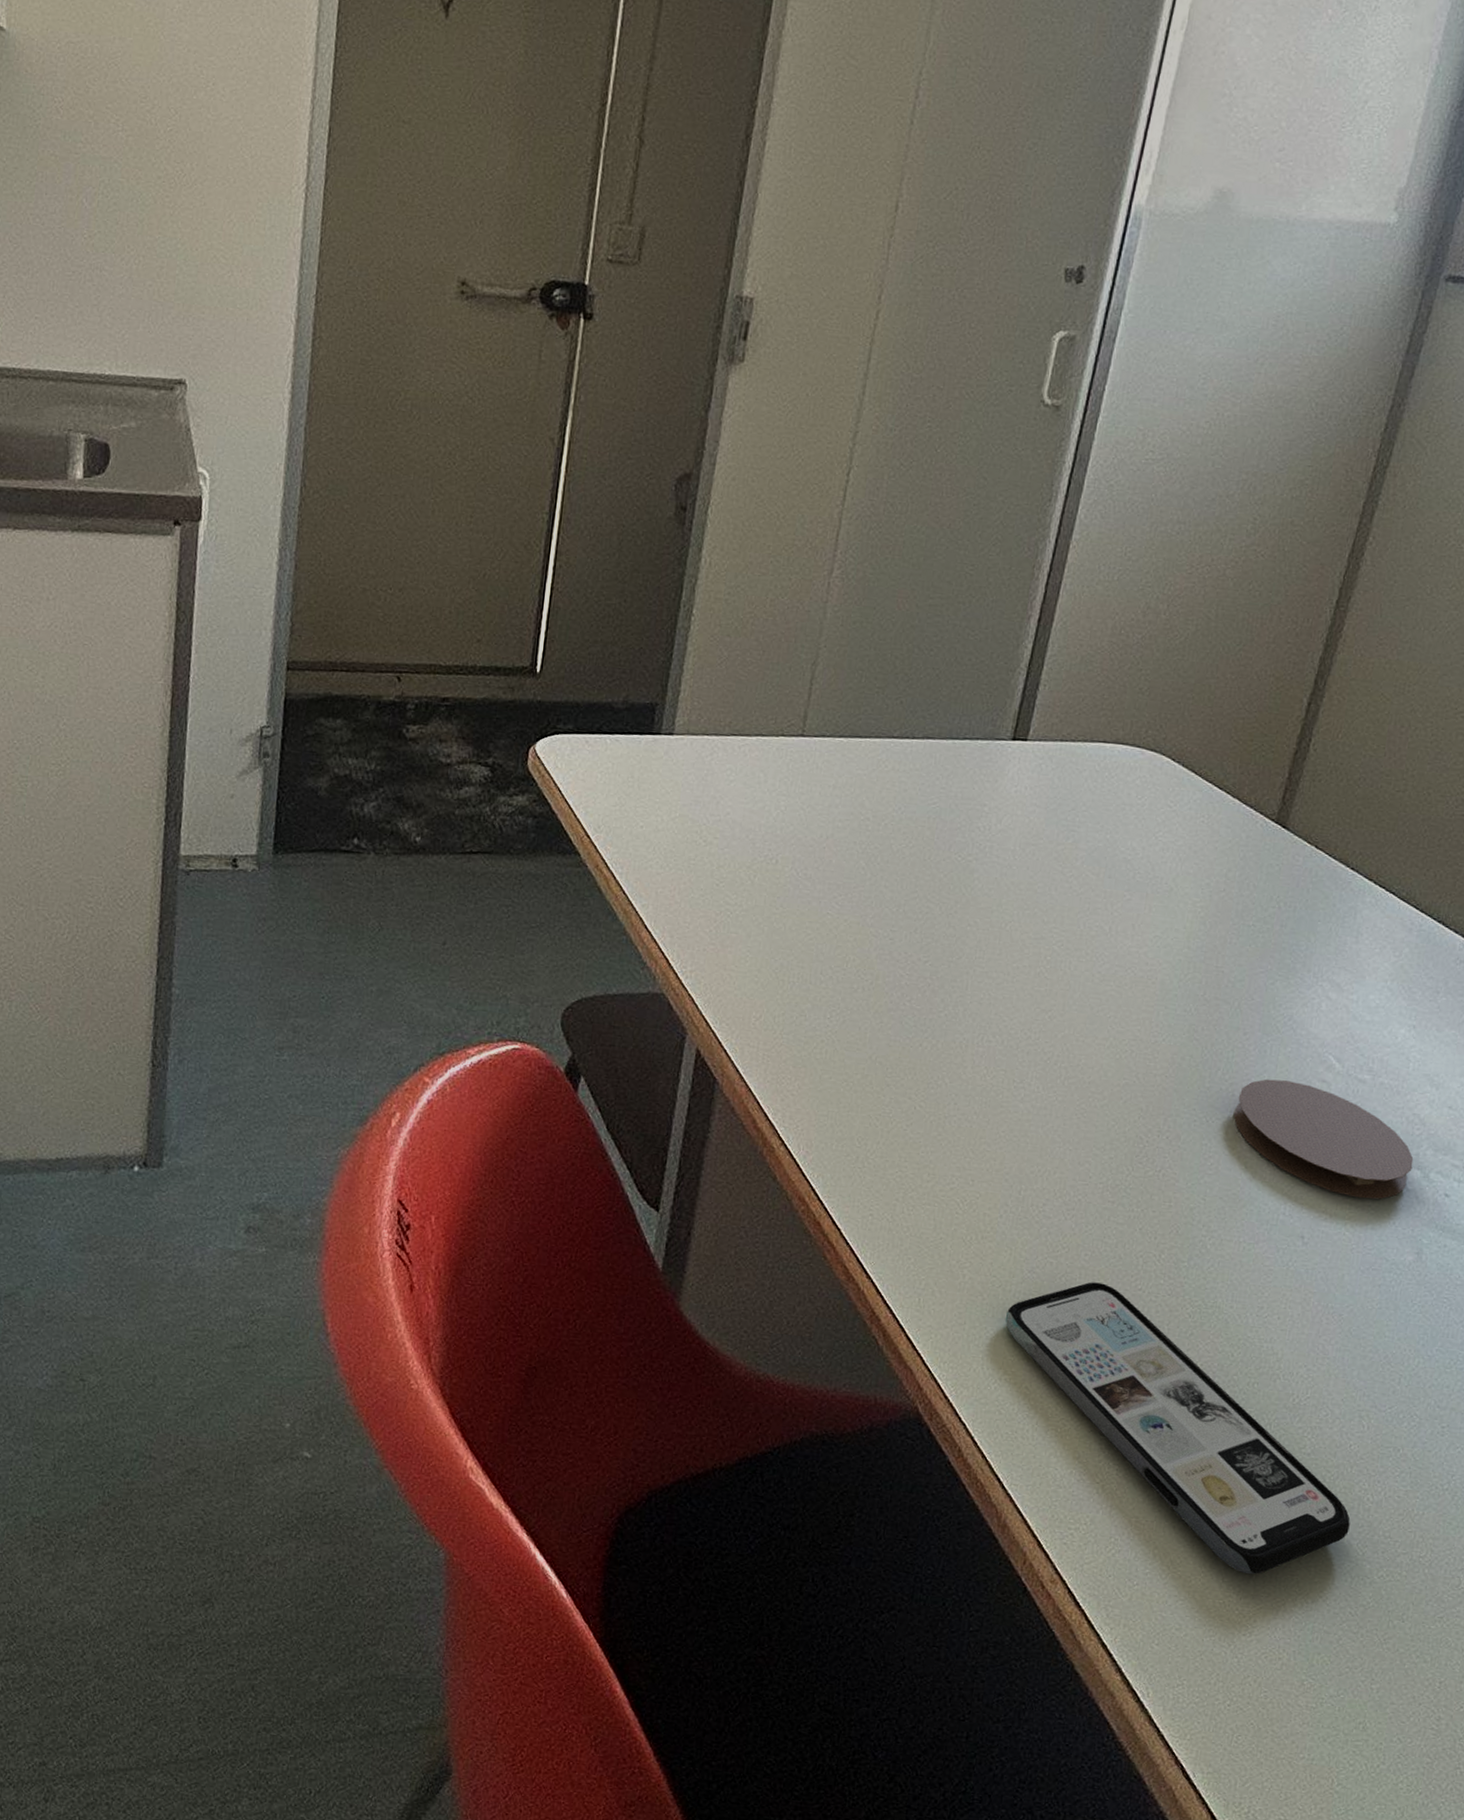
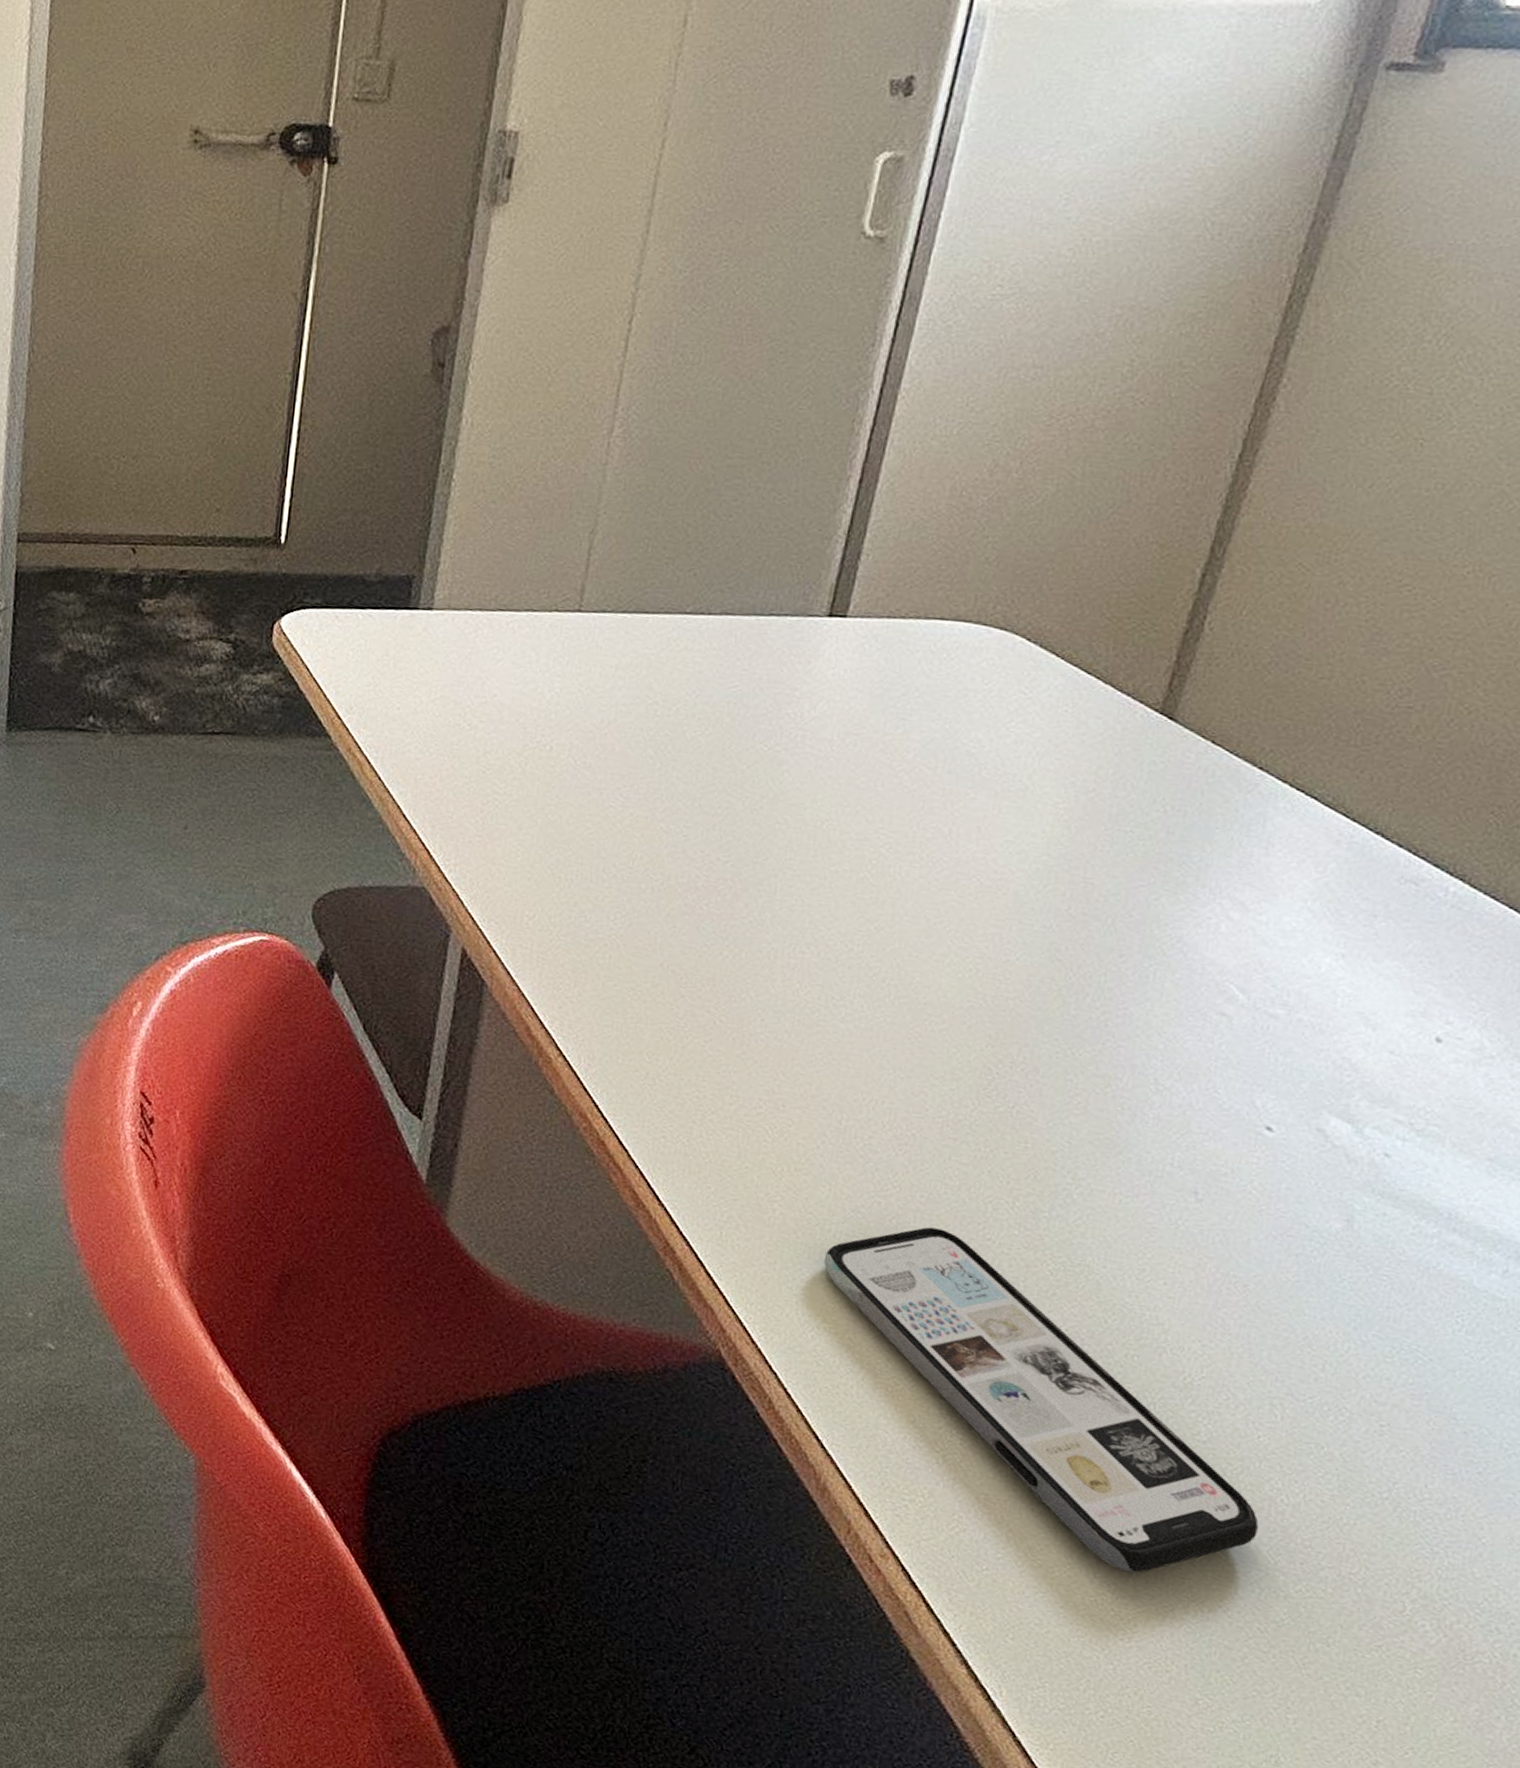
coaster: present [1233,1079,1414,1199] -> none [1106,1008,1343,1155]

